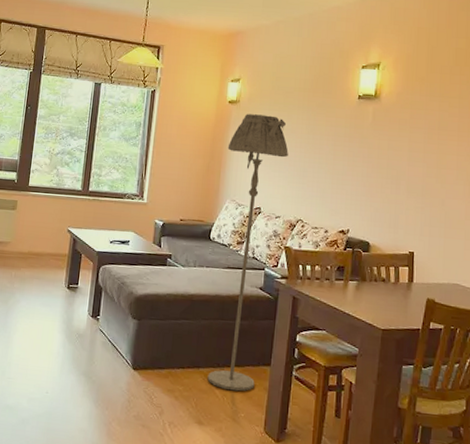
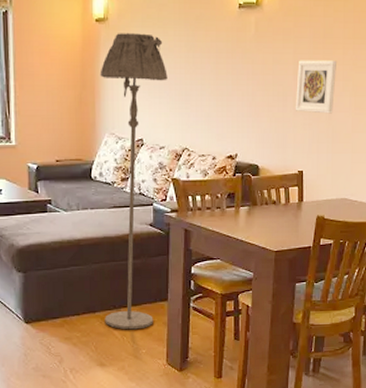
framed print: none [408,148,451,200] -> present [295,60,336,114]

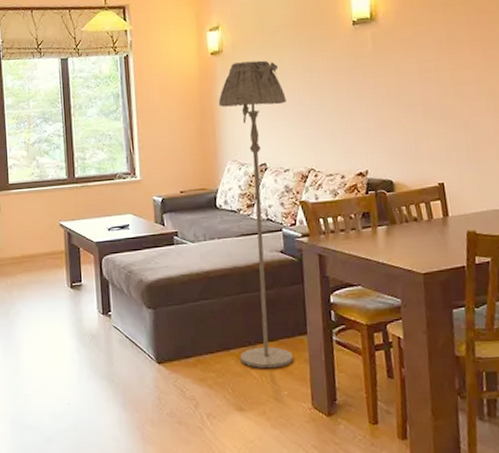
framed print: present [295,60,336,114] -> none [423,64,470,121]

